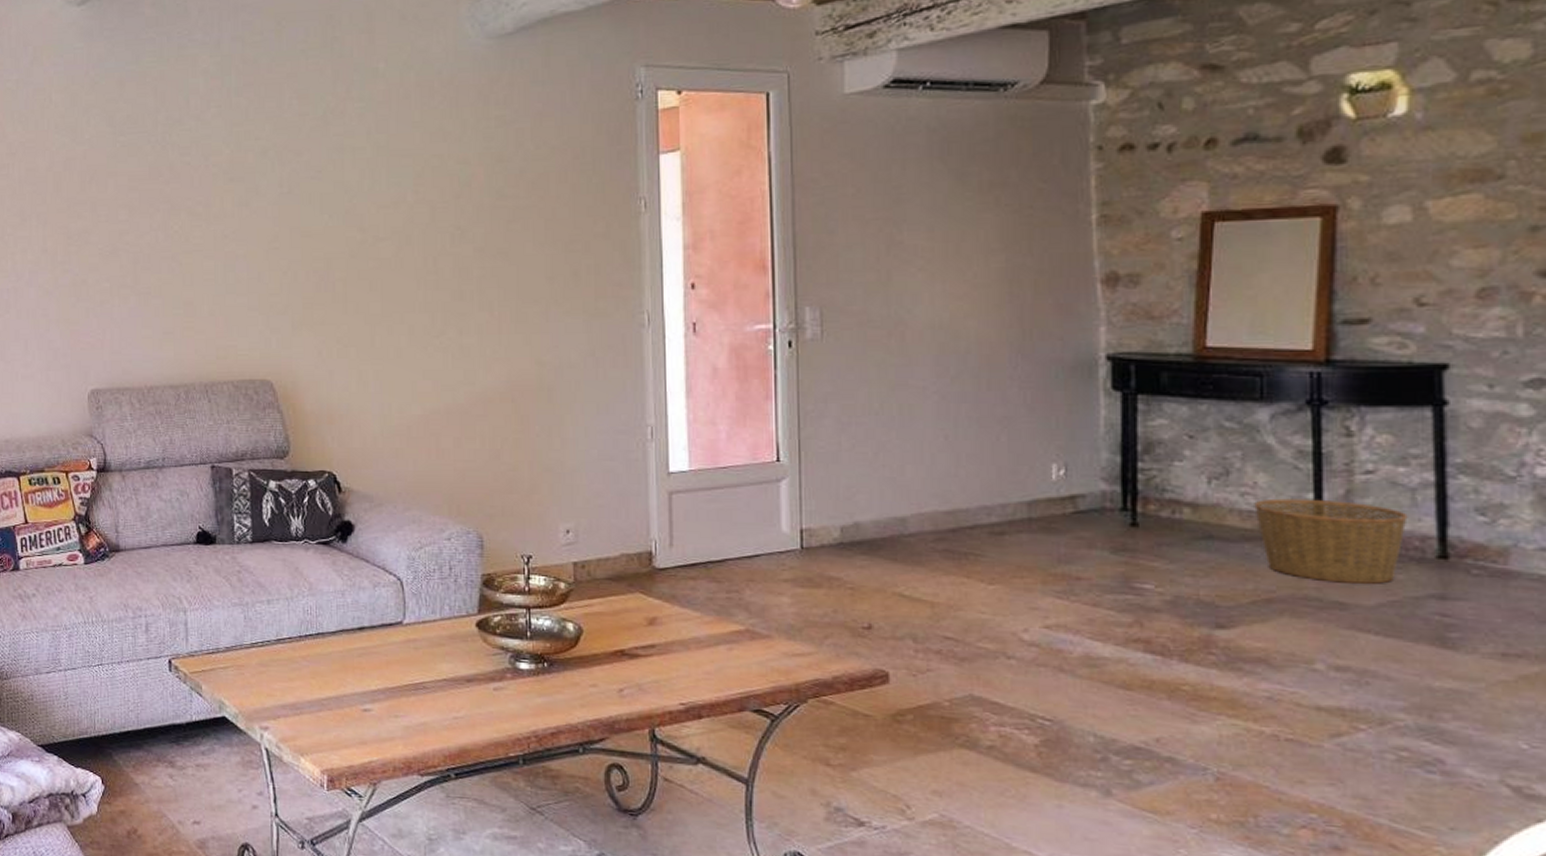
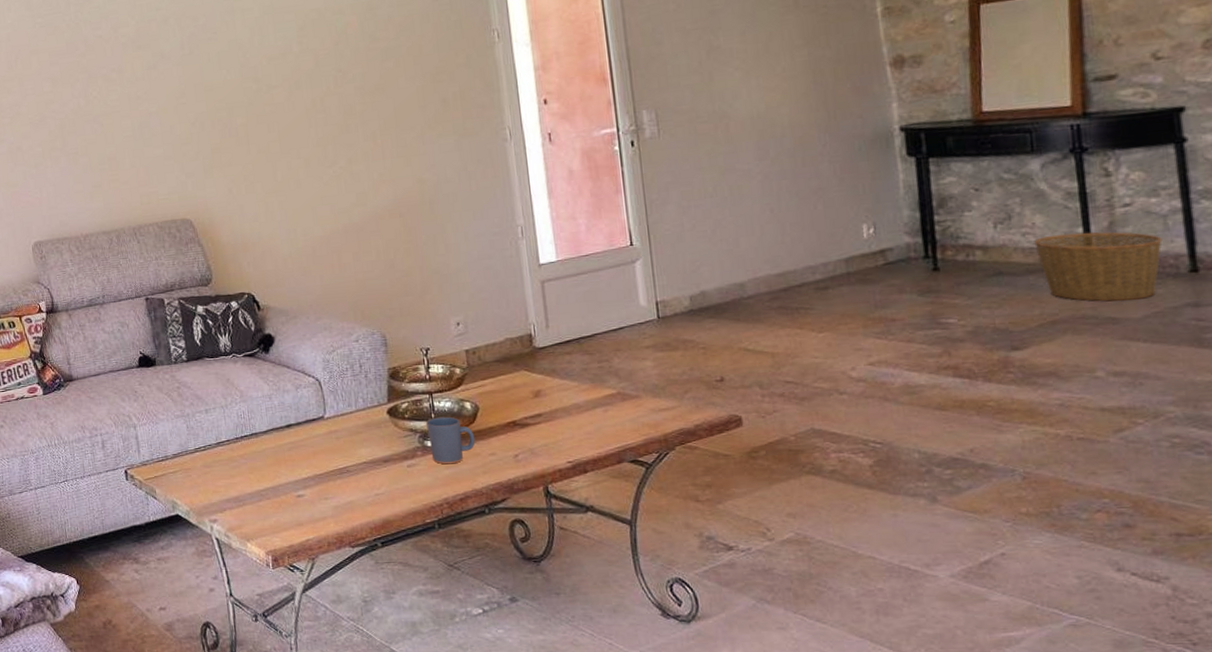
mug: none [520,636,575,692] -> present [426,416,476,465]

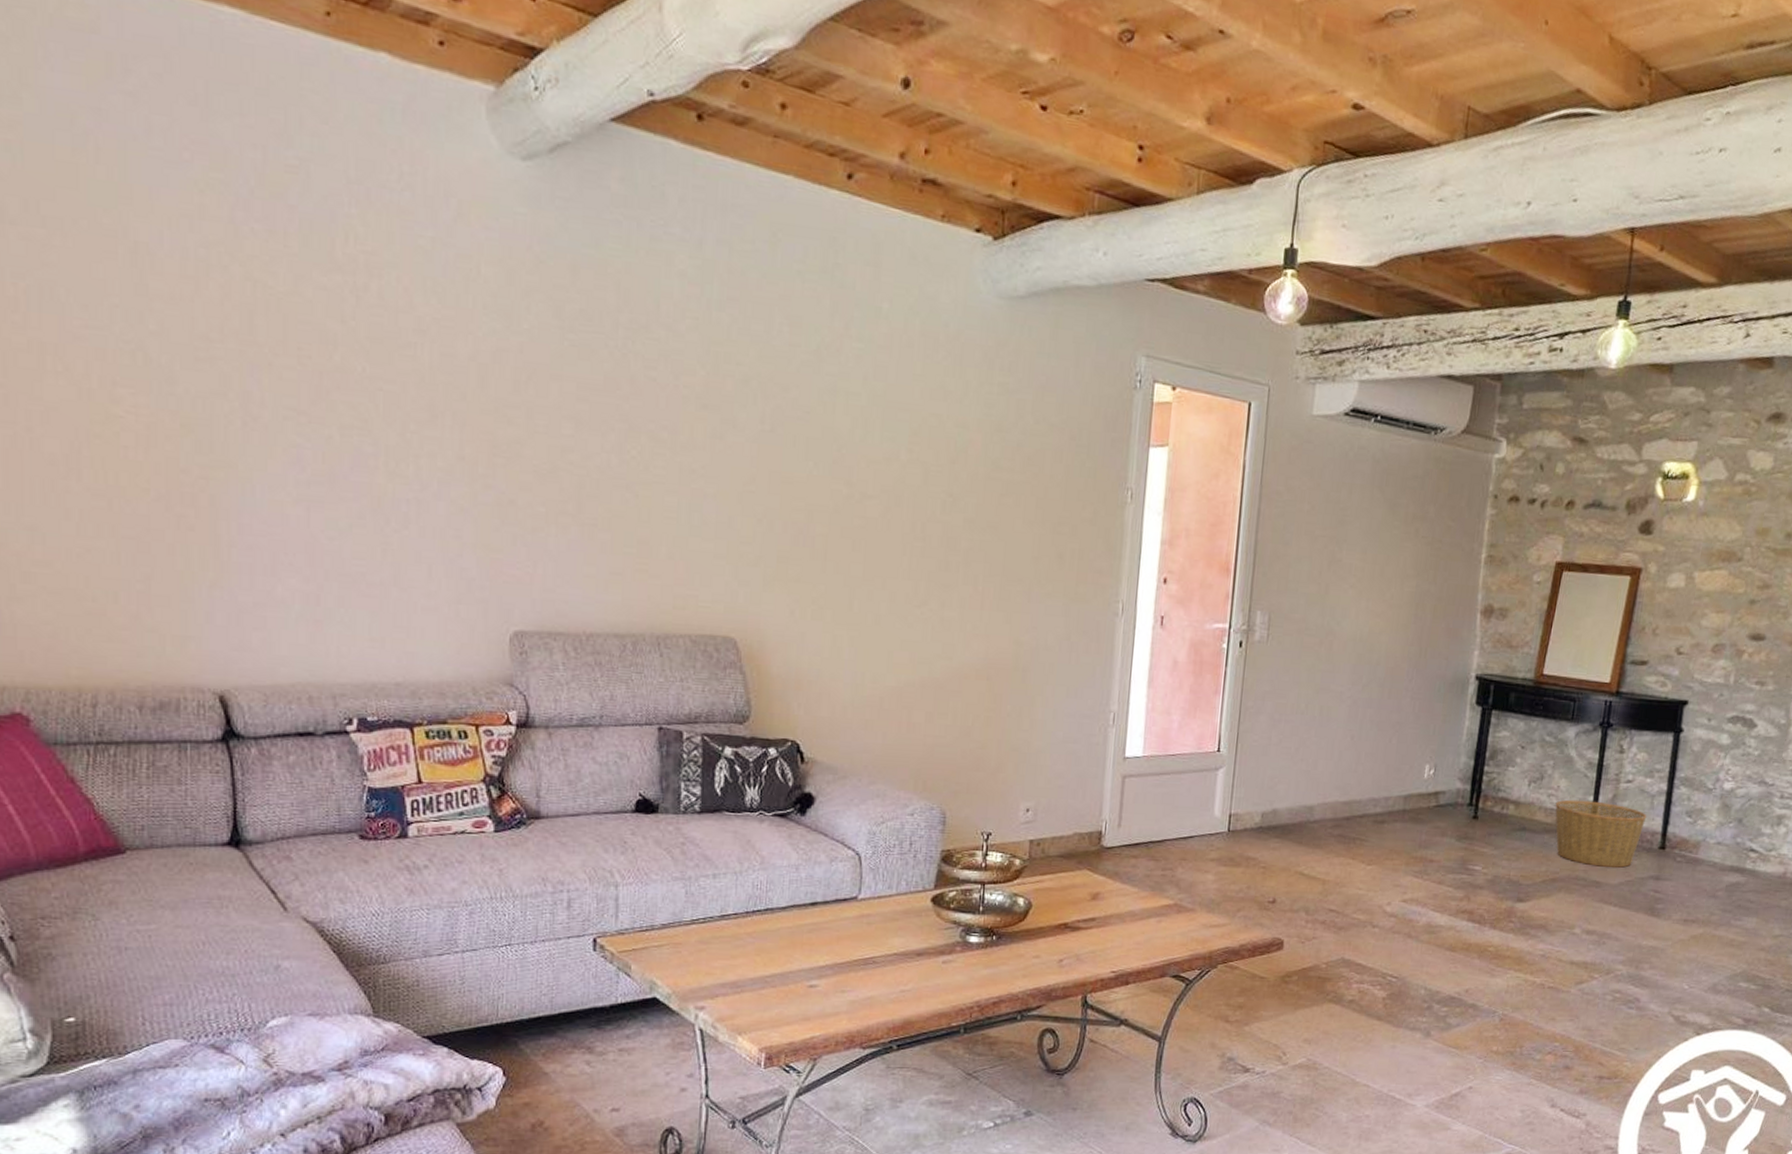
mug: present [426,416,476,465] -> none [971,910,1022,964]

